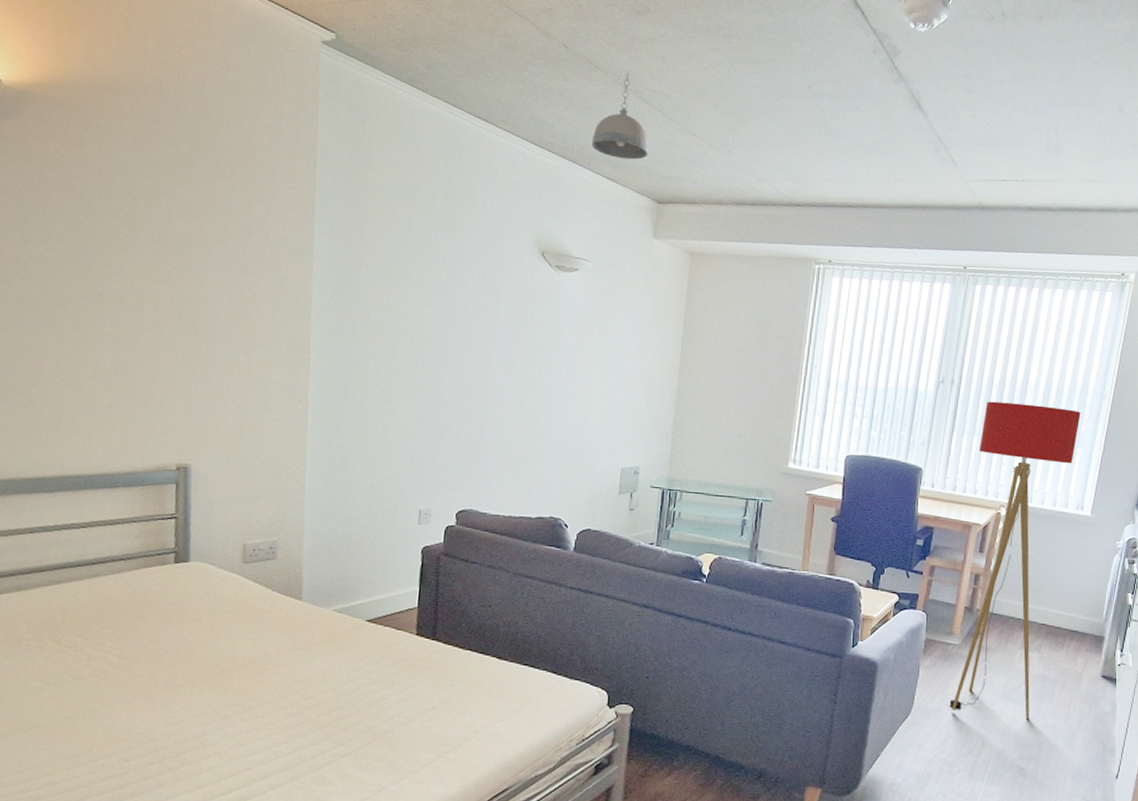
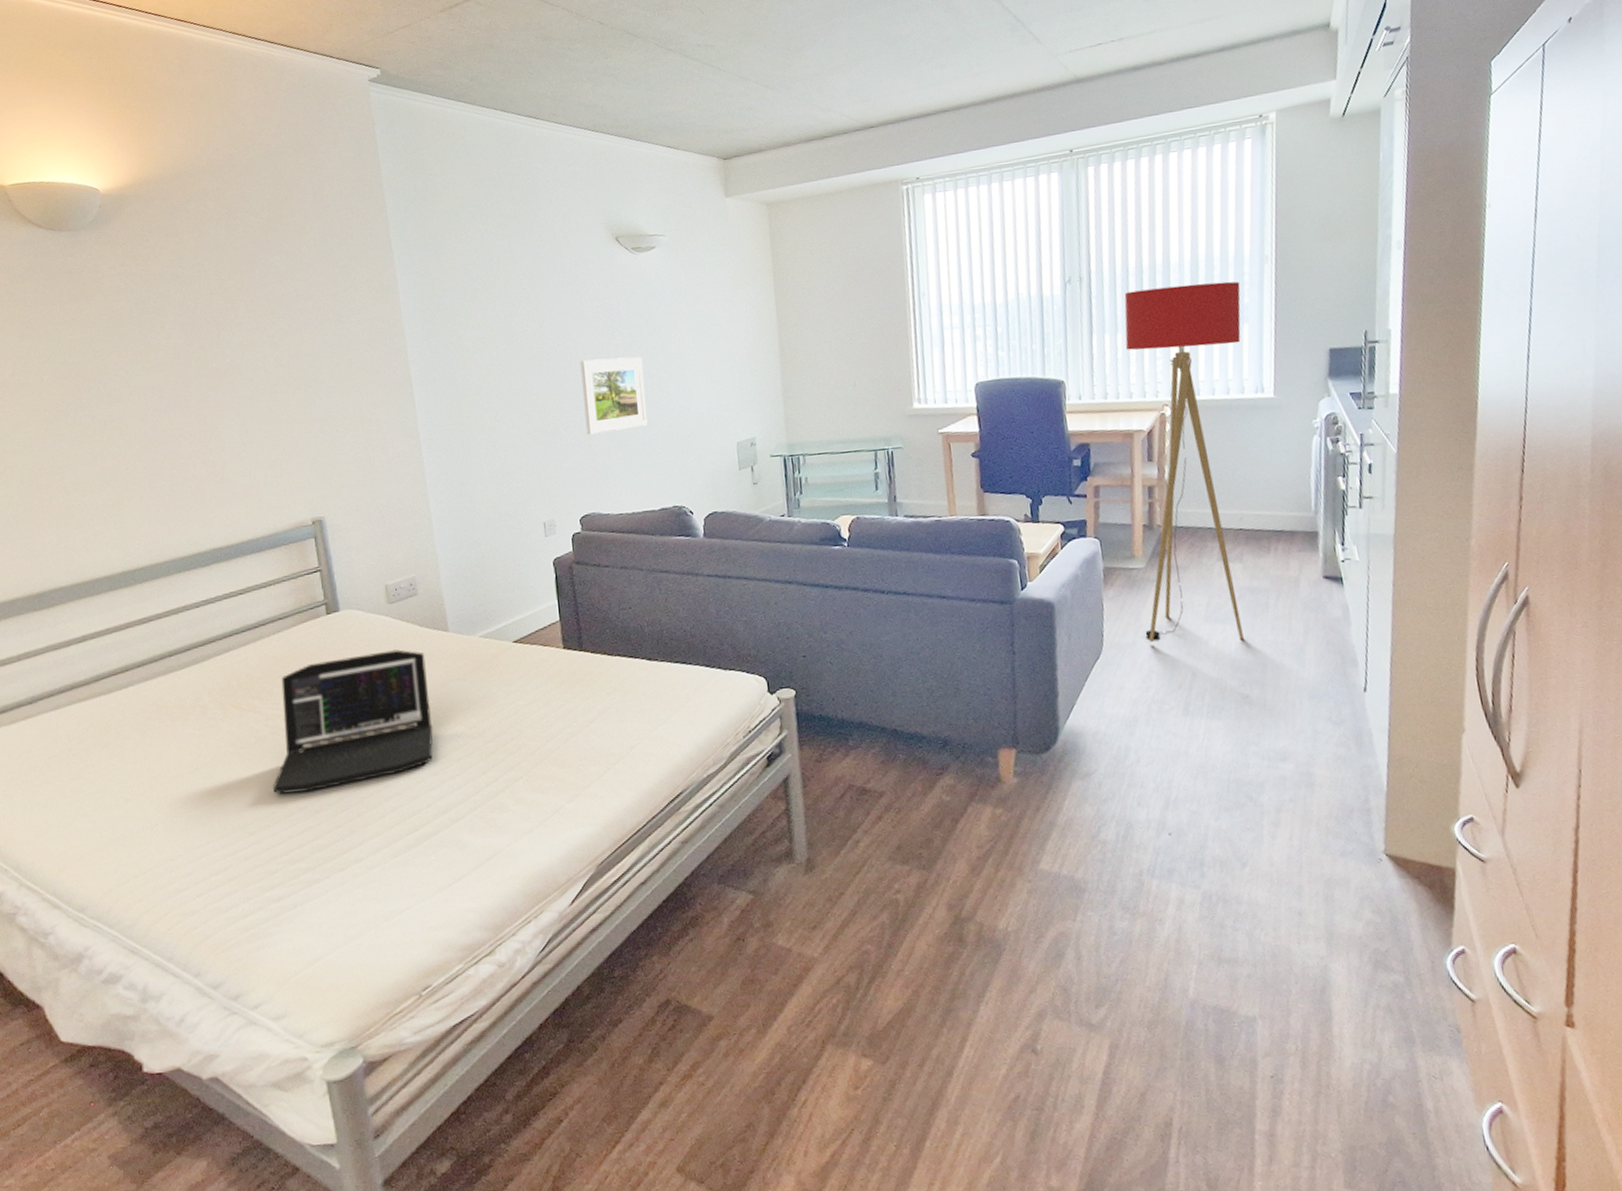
laptop: none [80,609,272,739] -> present [272,649,433,795]
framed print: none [478,361,546,436] -> present [580,357,648,435]
pendant light: present [591,73,649,160] -> none [644,33,705,124]

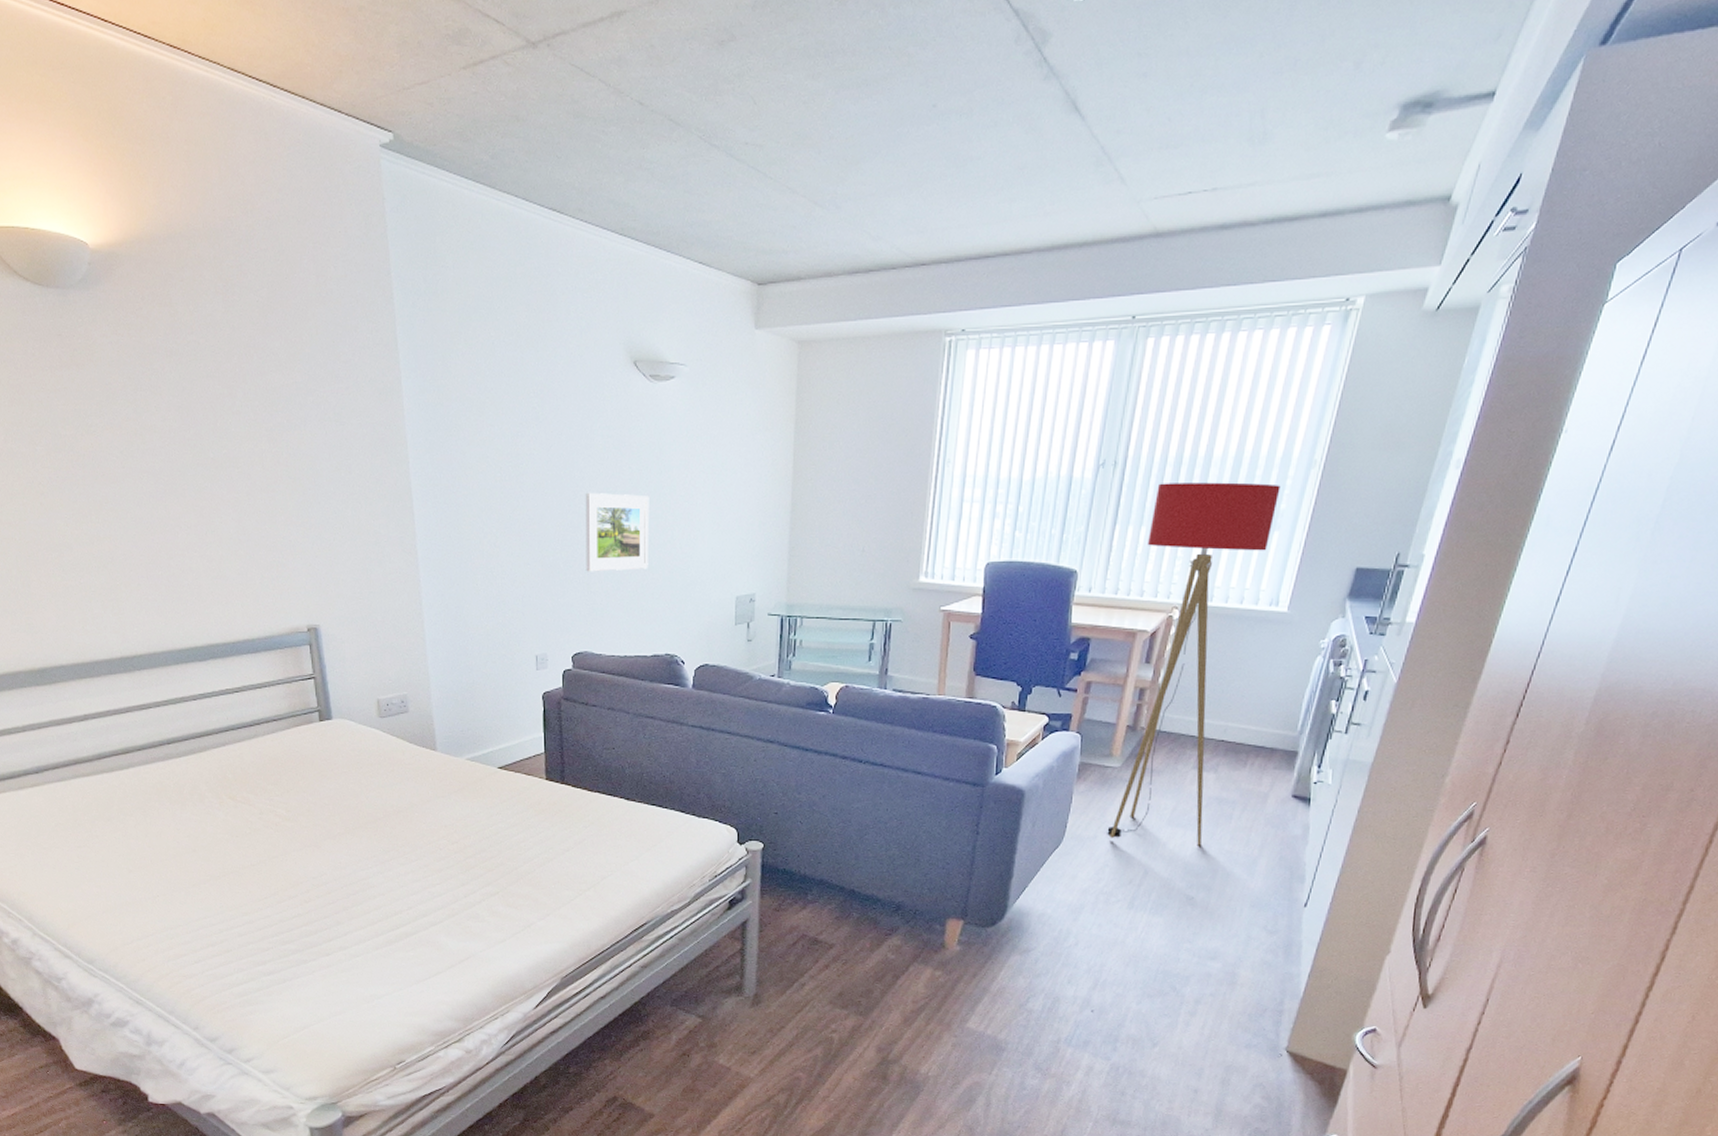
laptop: present [272,649,433,795] -> none [265,762,417,883]

